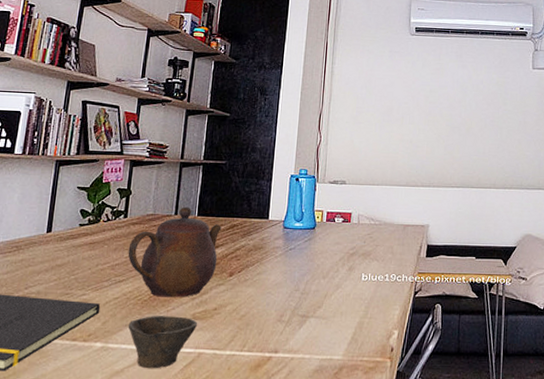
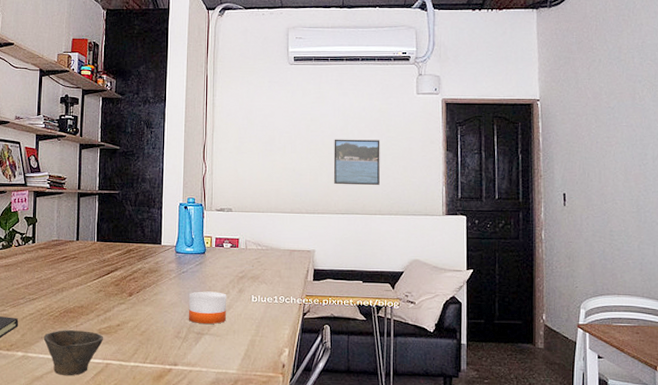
teapot: present [127,206,222,297] -> none [38,233,119,314]
candle: none [293,270,336,305] -> present [188,291,227,324]
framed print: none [450,111,497,159] -> present [333,139,380,186]

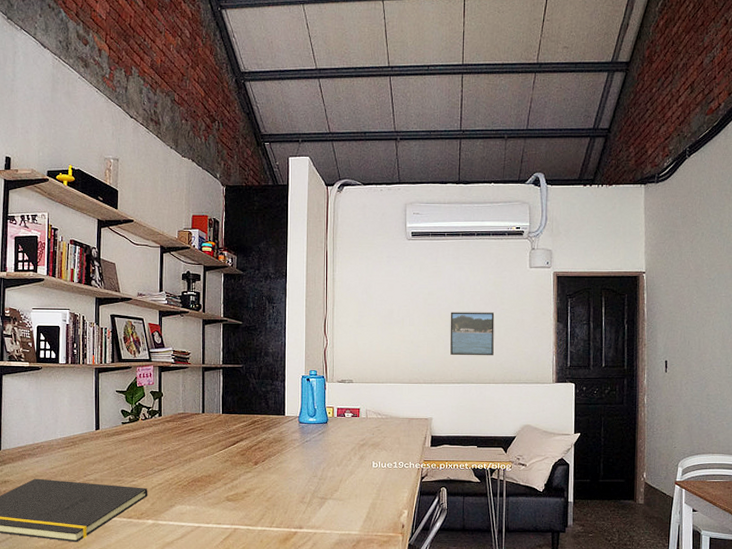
cup: present [43,330,104,376] -> none [173,498,232,541]
candle: present [188,291,227,324] -> none [312,459,349,489]

